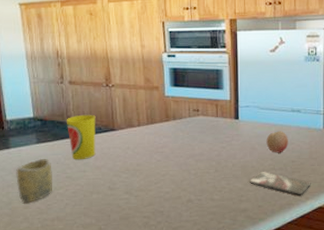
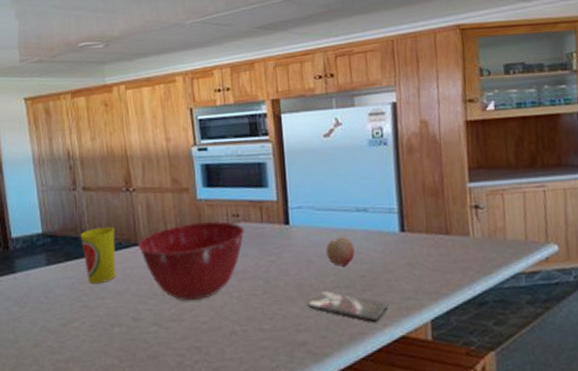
cup: present [16,158,53,204] -> none [23,283,67,342]
mixing bowl: none [115,114,203,176] -> present [138,221,245,301]

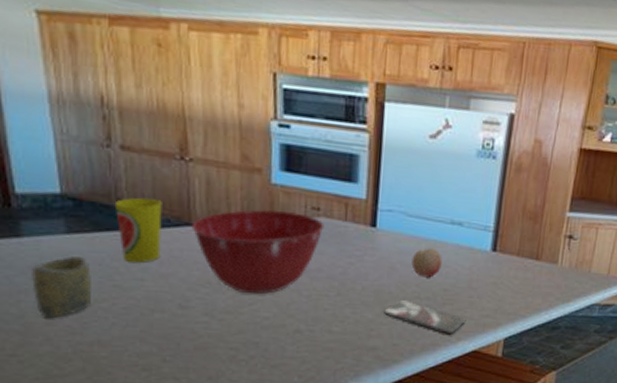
cup: none [23,283,67,342] -> present [32,255,93,319]

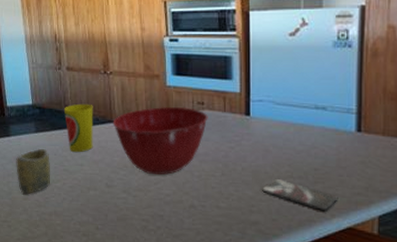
fruit: present [411,248,442,278] -> none [283,131,310,158]

